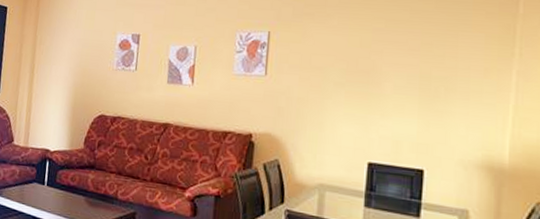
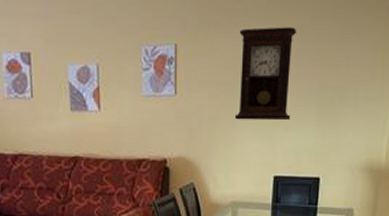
pendulum clock: none [325,19,395,107] -> present [234,27,297,121]

